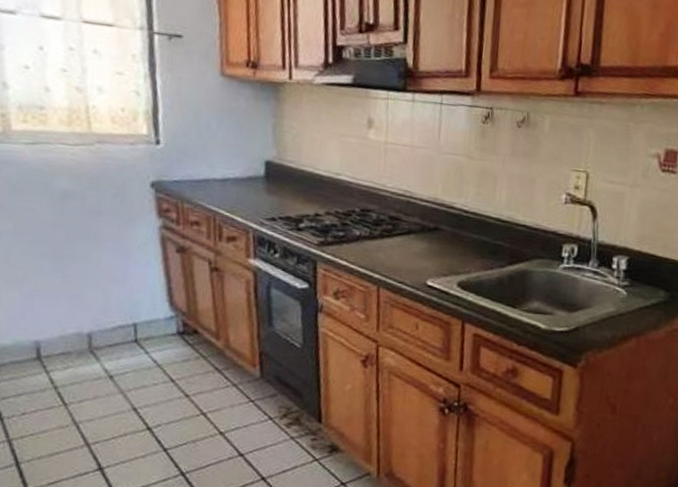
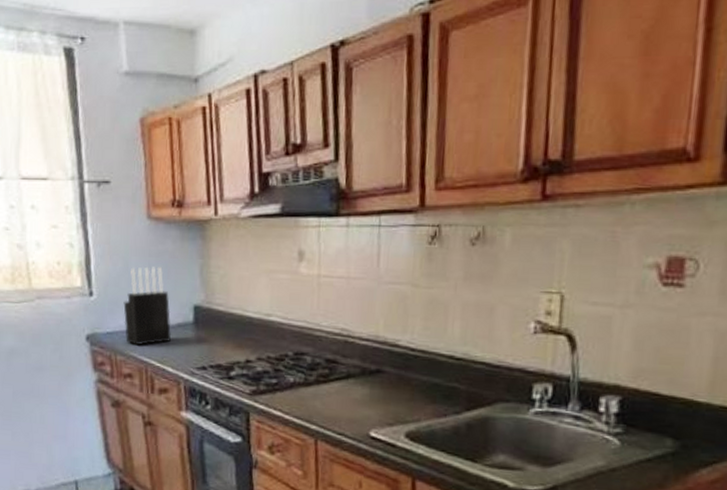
knife block: none [192,120,242,196] -> present [123,266,171,346]

